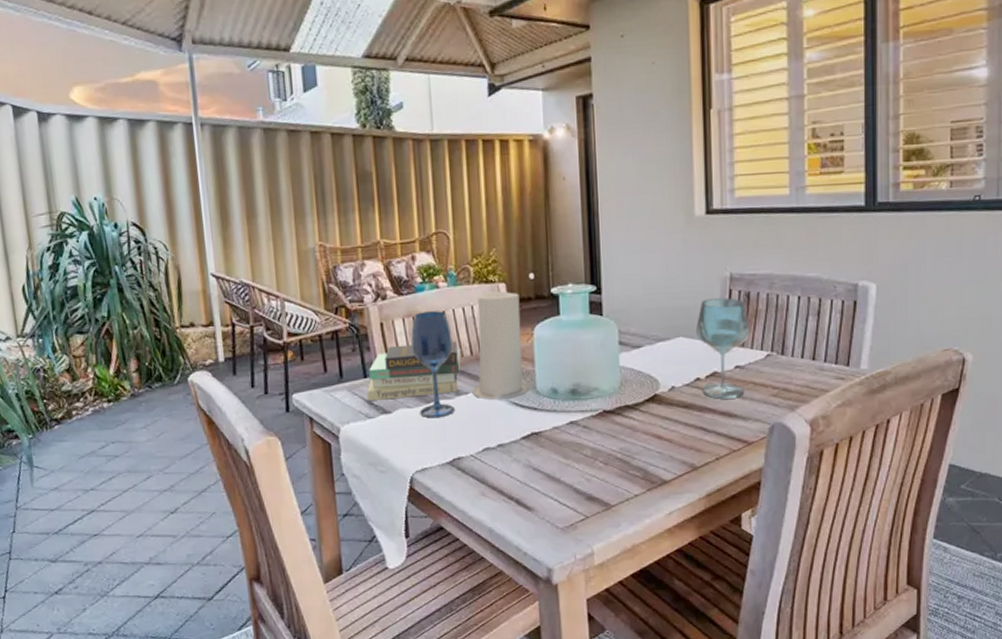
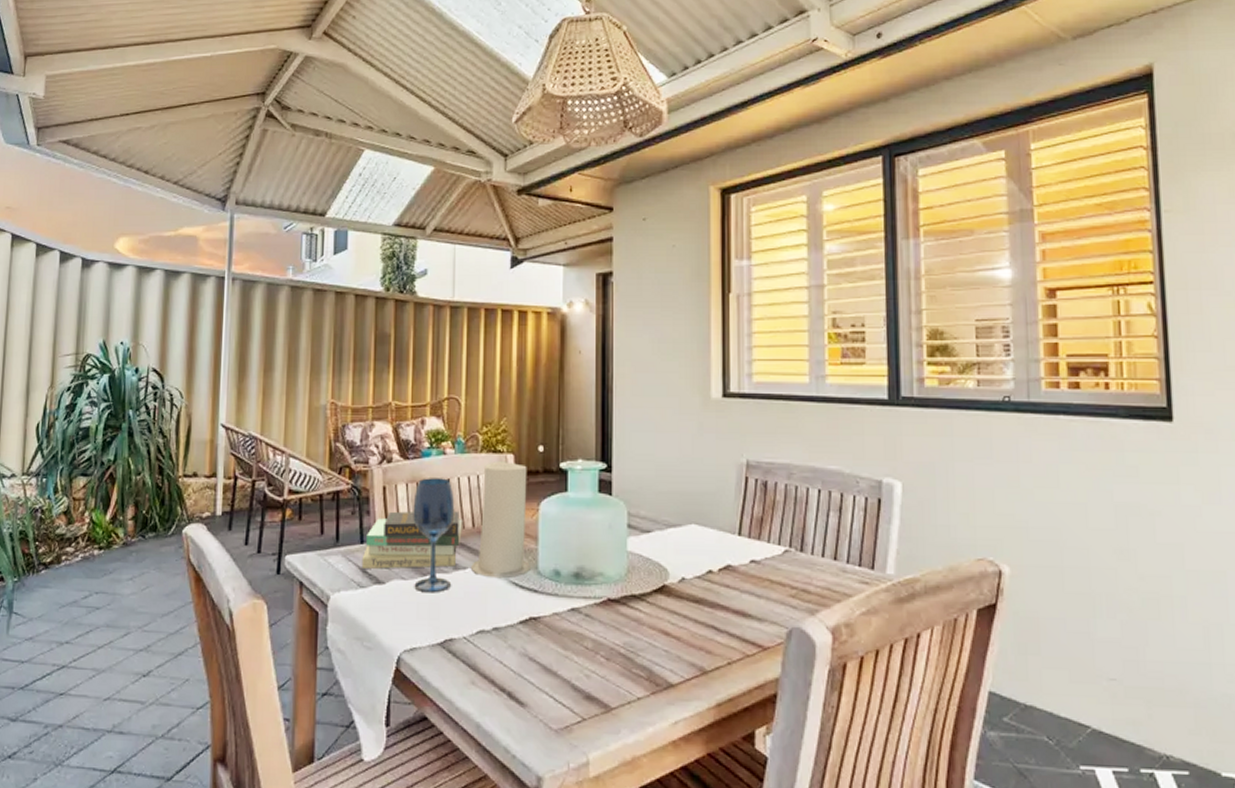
wine glass: present [695,298,751,399] -> none [709,485,768,596]

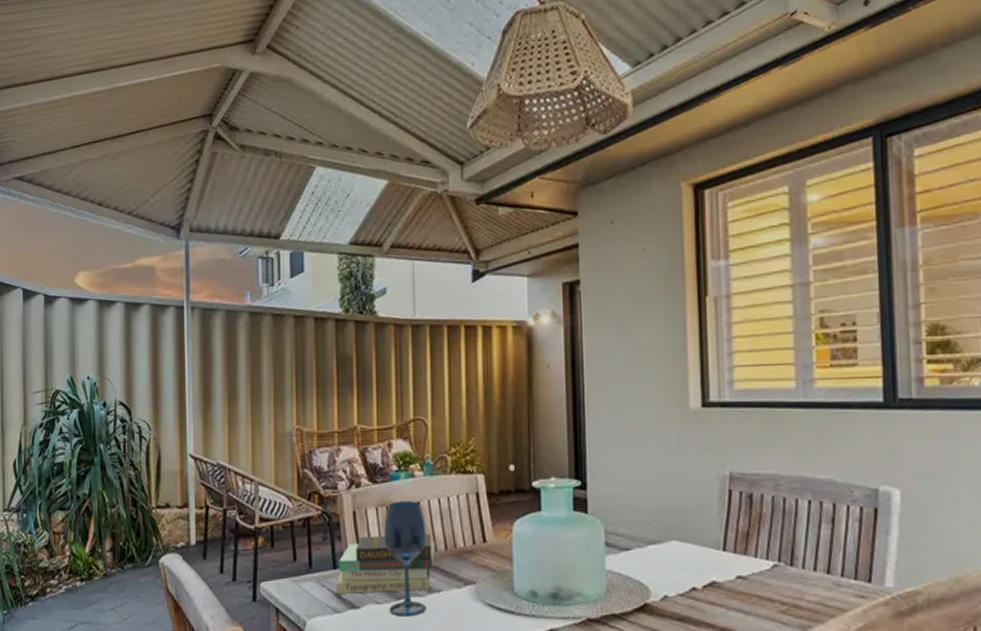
candle: present [471,461,532,579] -> none [446,482,508,601]

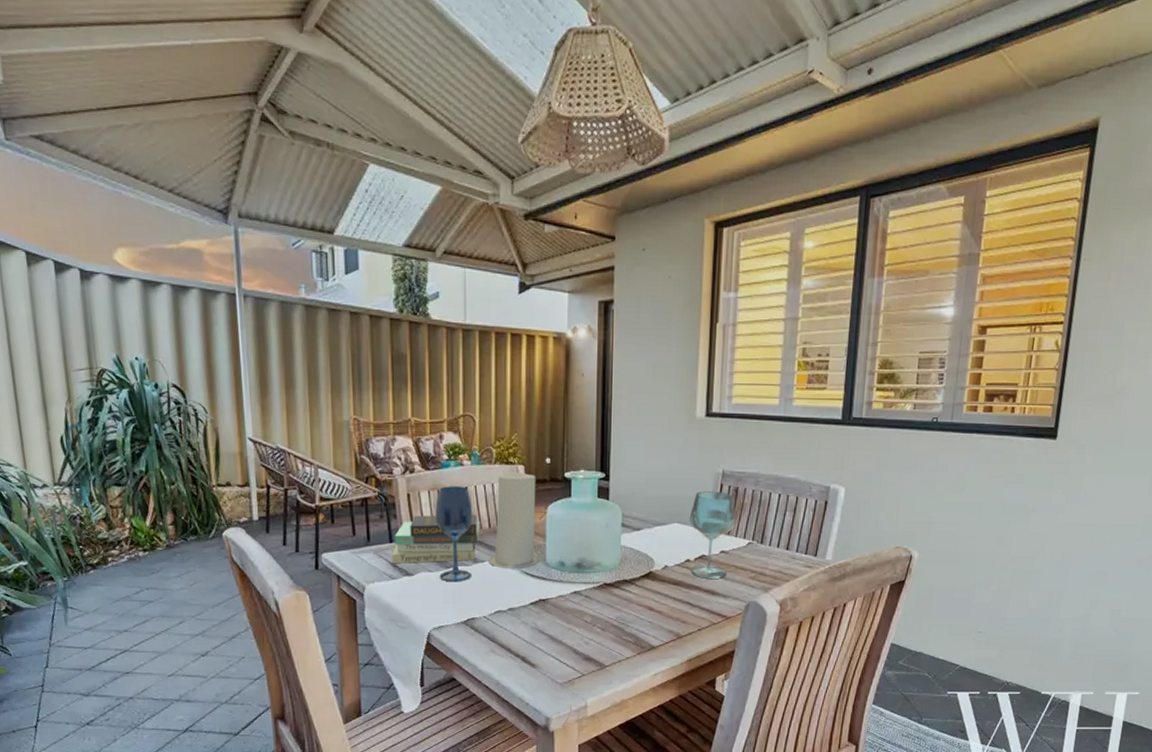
candle: none [446,482,508,601] -> present [489,472,541,569]
wine glass: none [691,499,754,613] -> present [689,491,736,579]

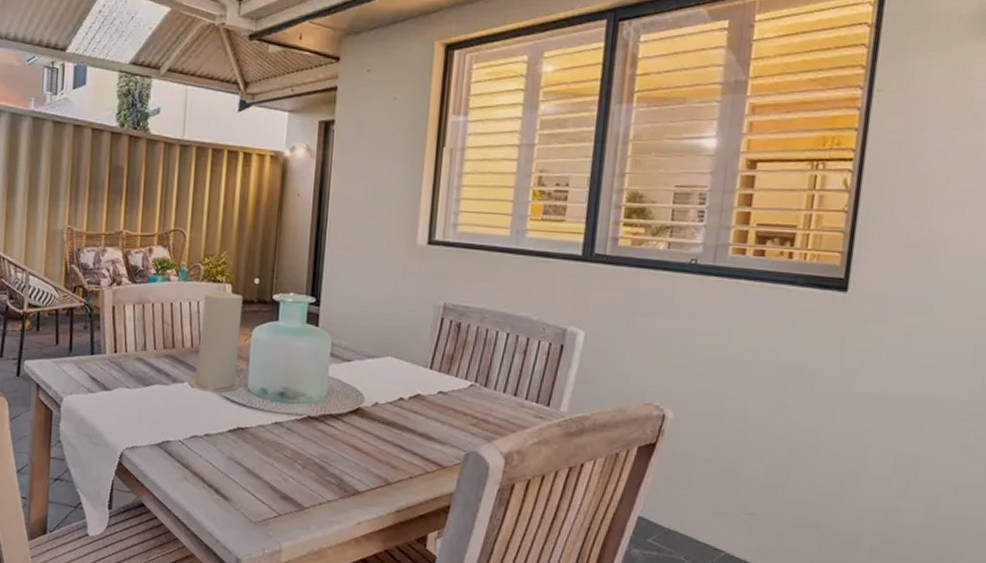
books: present [391,514,481,563] -> none [91,328,183,380]
wineglass: present [435,486,473,582] -> none [137,301,177,401]
wine glass: present [689,491,736,579] -> none [404,324,458,422]

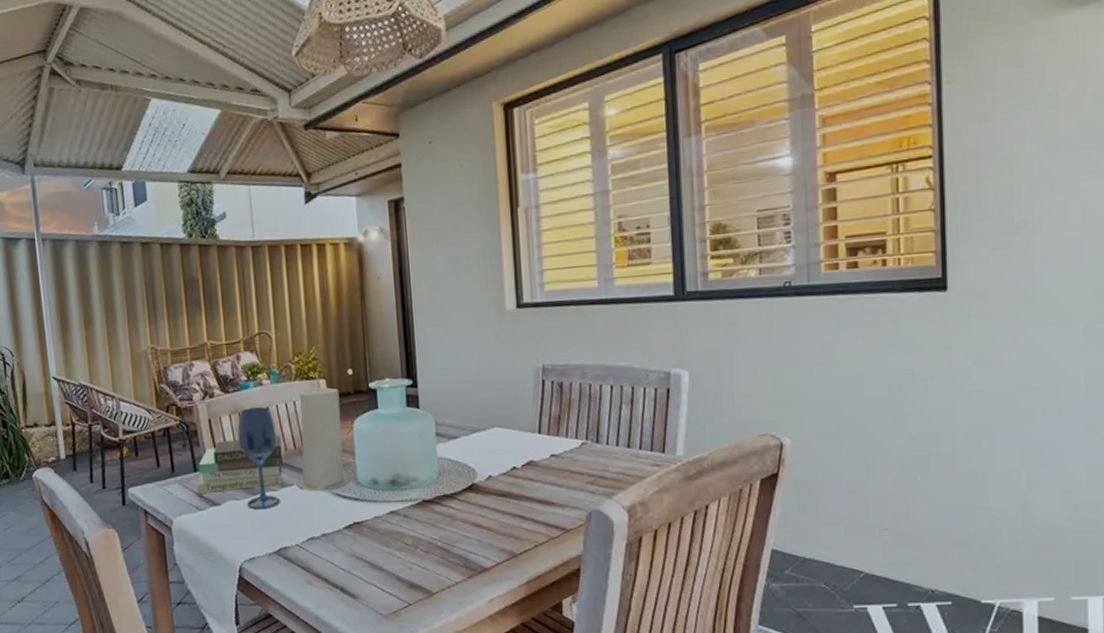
books: none [91,328,183,380] -> present [197,435,286,494]
wineglass: none [137,301,177,401] -> present [237,407,280,510]

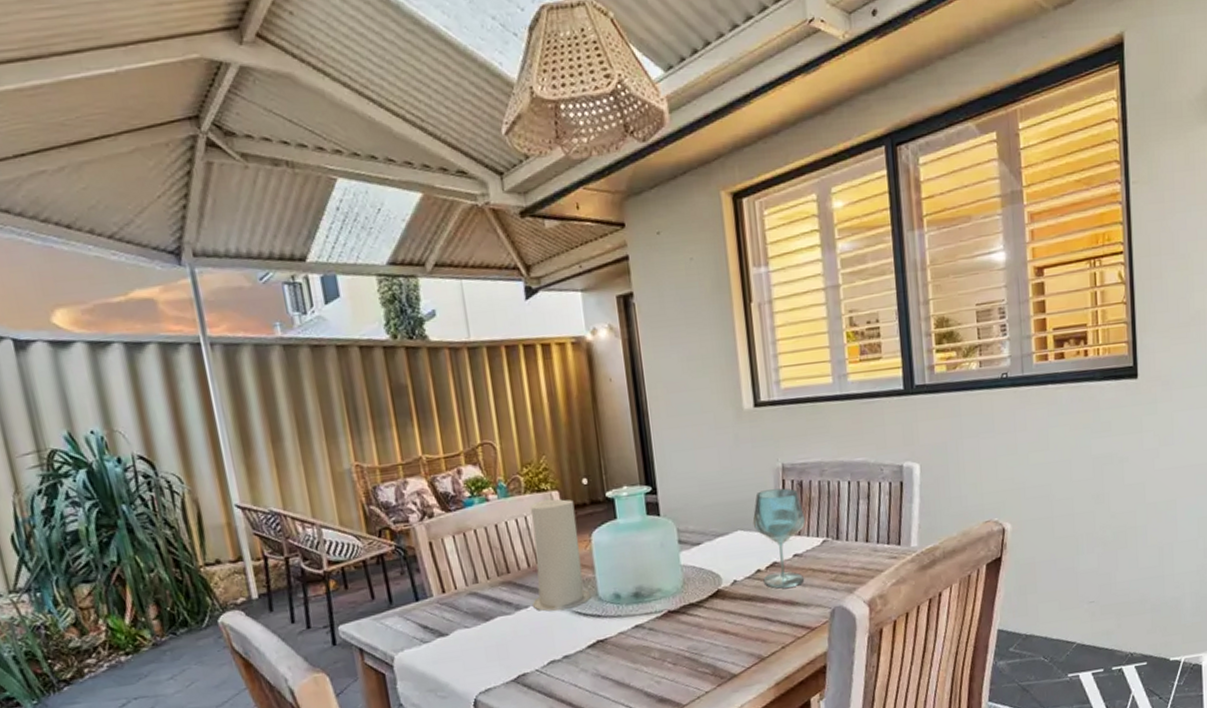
books: present [197,435,286,494] -> none [419,554,519,625]
wineglass: present [237,407,280,510] -> none [463,524,516,636]
wine glass: none [510,388,565,487] -> present [752,488,806,589]

